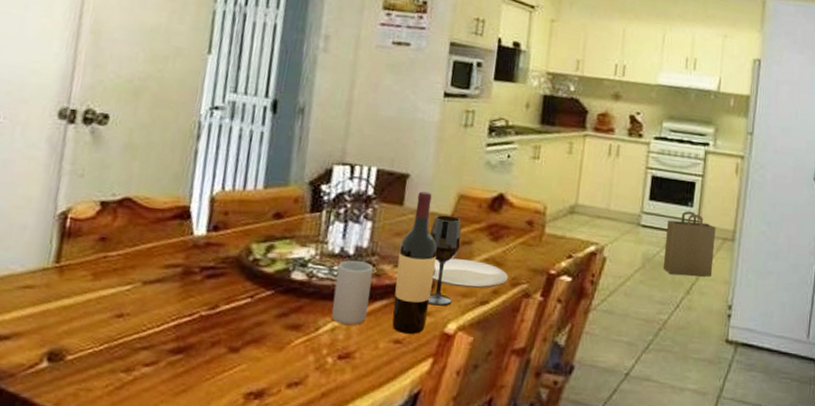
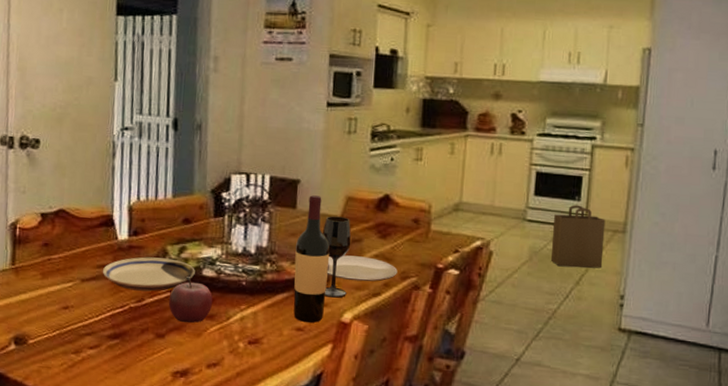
plate: none [170,256,283,297] -> present [102,257,195,292]
fruit: none [247,280,302,335] -> present [168,276,213,323]
cup: present [331,260,373,326] -> none [239,258,273,315]

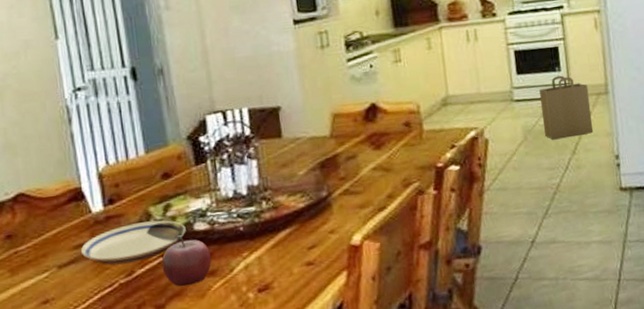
wine bottle: present [293,195,330,323] -> none [289,119,332,256]
wine glass: present [322,216,352,298] -> none [314,135,351,223]
plate: present [326,255,398,282] -> none [325,171,399,201]

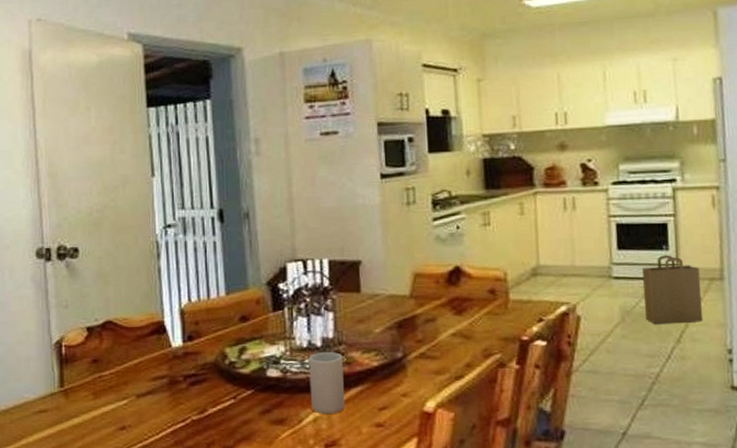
plate: present [80,220,186,265] -> none [158,362,259,401]
fruit: present [161,235,212,287] -> none [233,380,282,431]
cup: none [235,198,275,261] -> present [309,351,345,415]

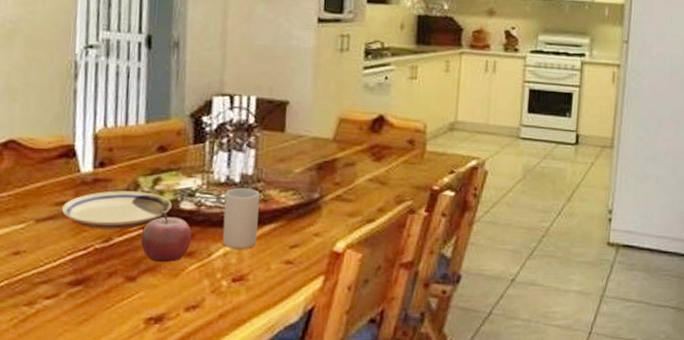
plate: none [158,362,259,401] -> present [61,190,172,230]
fruit: none [233,380,282,431] -> present [140,211,193,263]
shopping bag: present [642,255,704,325] -> none [543,121,595,184]

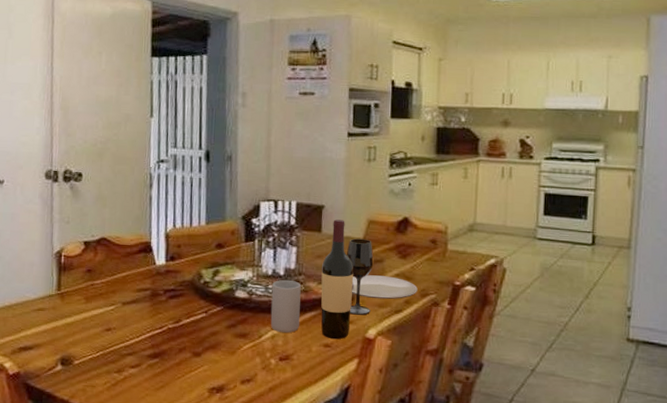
plate: present [61,190,172,230] -> none [142,280,229,313]
fruit: present [140,211,193,263] -> none [204,298,246,342]
wine bottle: none [282,117,322,255] -> present [320,219,354,340]
wine glass: none [313,139,345,226] -> present [346,238,374,315]
plate: none [318,180,392,208] -> present [351,275,418,300]

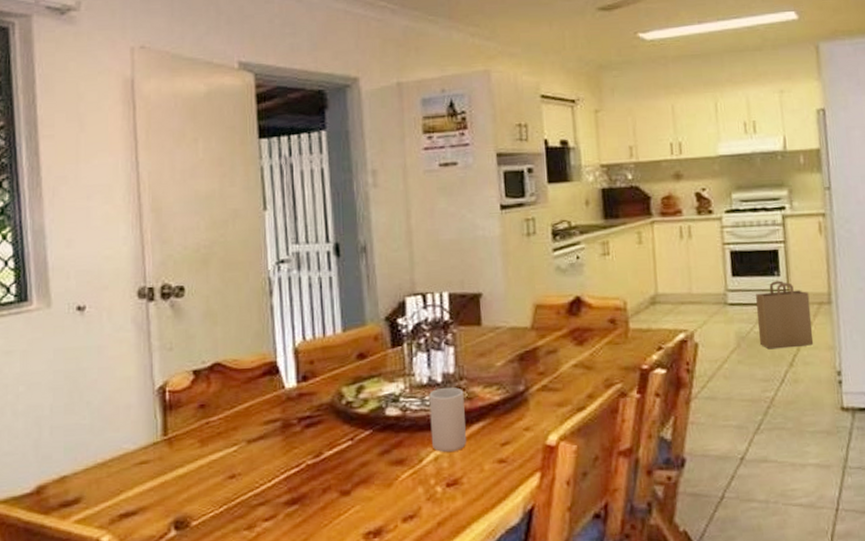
wine bottle: present [320,219,354,340] -> none [486,308,527,453]
wine glass: present [346,238,374,315] -> none [513,327,549,420]
plate: present [351,275,418,300] -> none [522,368,601,398]
shopping bag: none [560,223,611,283] -> present [756,280,814,350]

